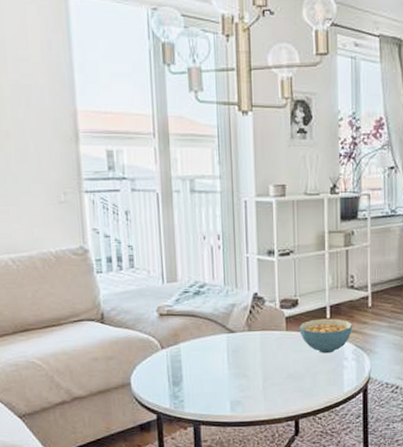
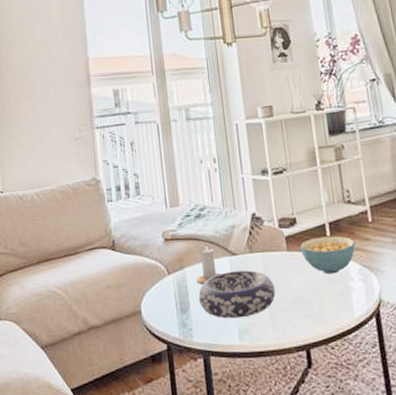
candle: none [191,323,217,359] -> present [196,246,221,284]
decorative bowl: none [192,347,271,392] -> present [198,270,276,319]

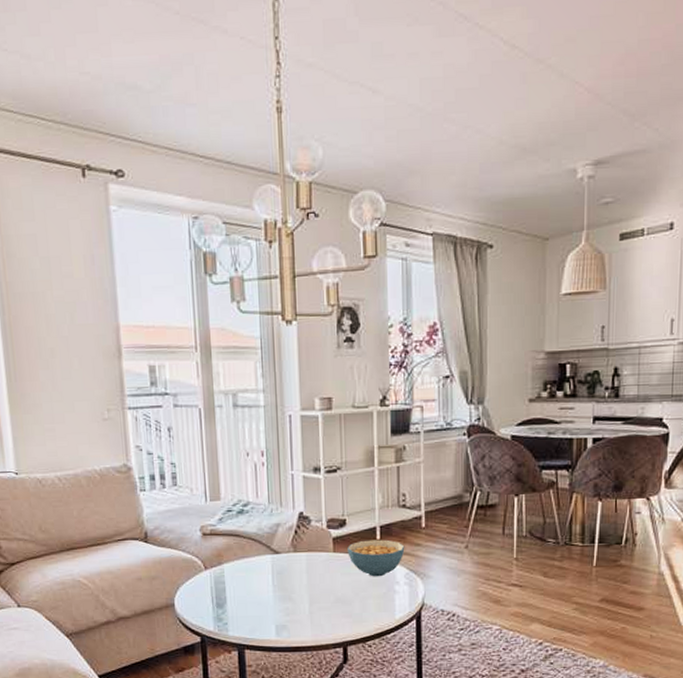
candle: present [196,246,221,284] -> none [235,543,261,581]
decorative bowl: present [198,270,276,319] -> none [236,569,317,615]

